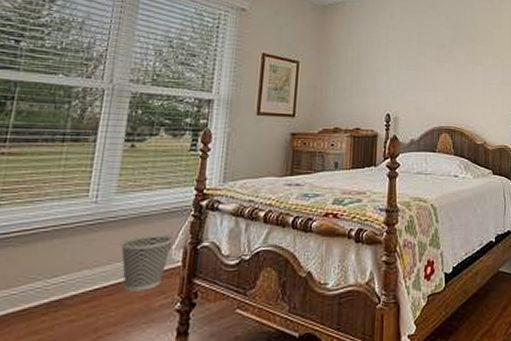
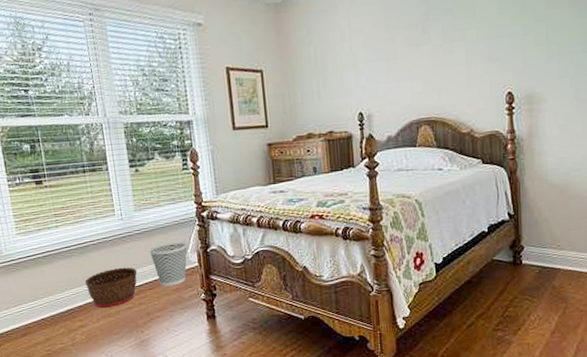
basket: none [14,264,98,321] -> present [85,267,138,308]

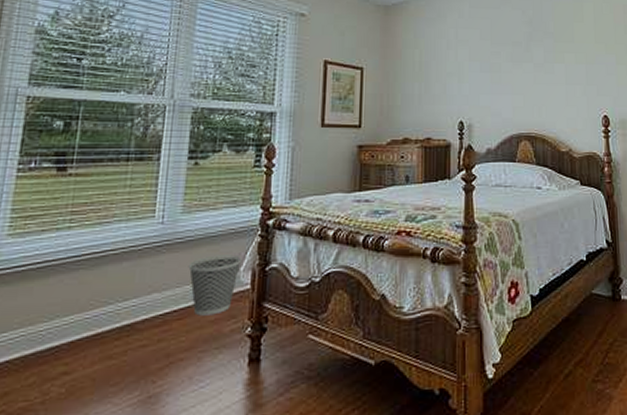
basket: present [85,267,138,308] -> none [87,287,167,345]

